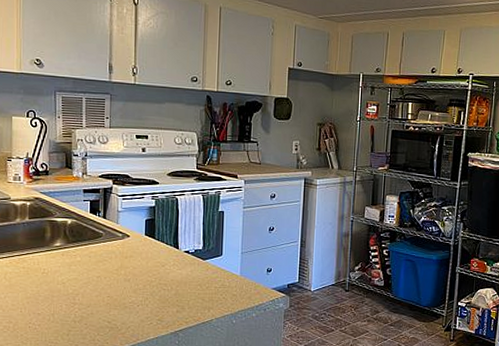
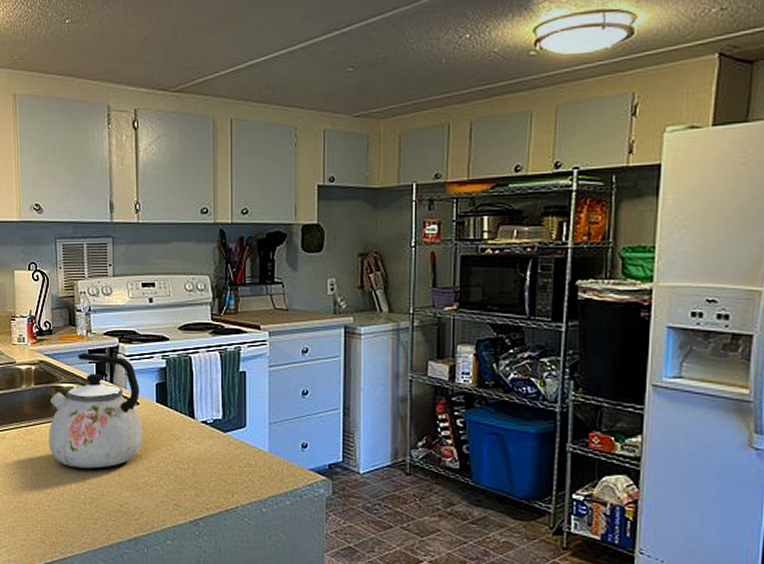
kettle: none [41,191,132,292] -> present [49,352,143,469]

